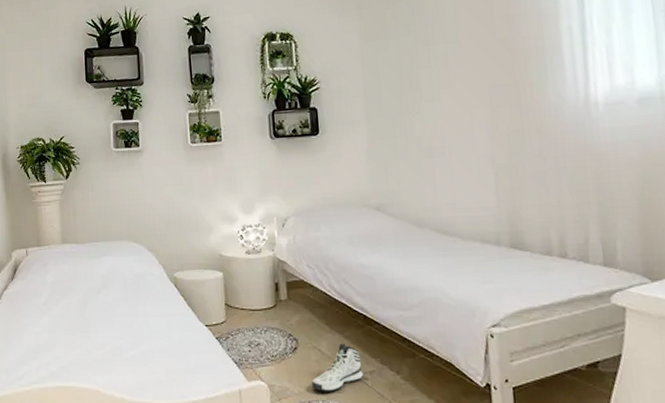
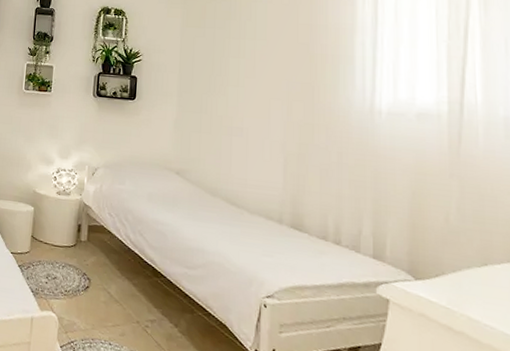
sneaker: present [311,343,363,392] -> none [97,289,145,334]

